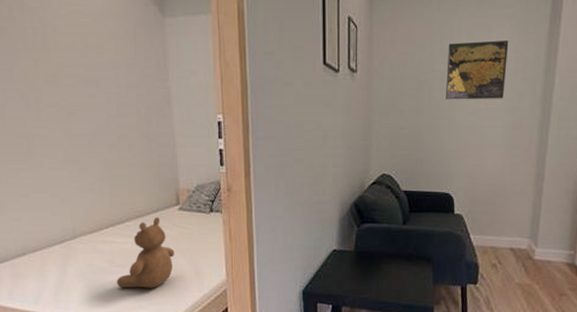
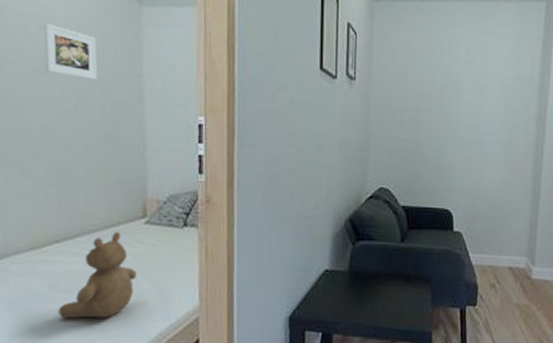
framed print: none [87,39,133,88] -> present [43,22,98,81]
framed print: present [445,40,509,100] -> none [444,57,506,116]

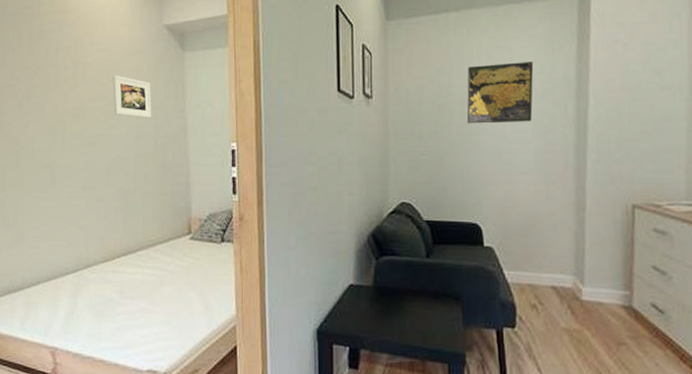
teddy bear: present [58,232,137,318] -> none [124,247,184,322]
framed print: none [444,57,506,116] -> present [466,62,534,124]

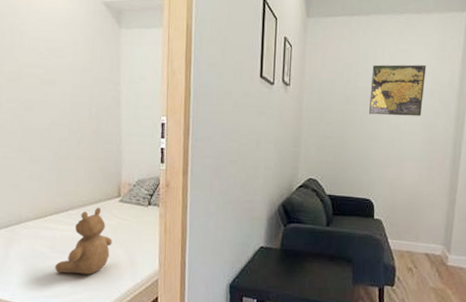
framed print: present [112,75,152,119] -> none [49,44,87,89]
teddy bear: none [124,247,184,322] -> present [54,208,112,275]

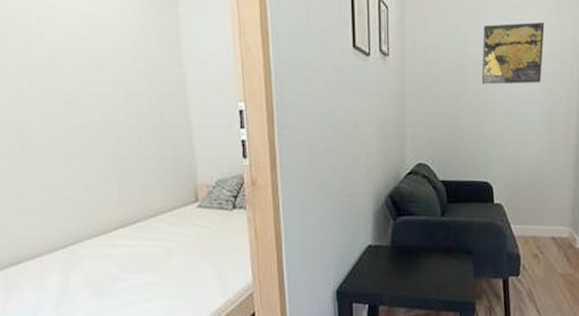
teddy bear: present [54,208,112,275] -> none [128,216,194,295]

